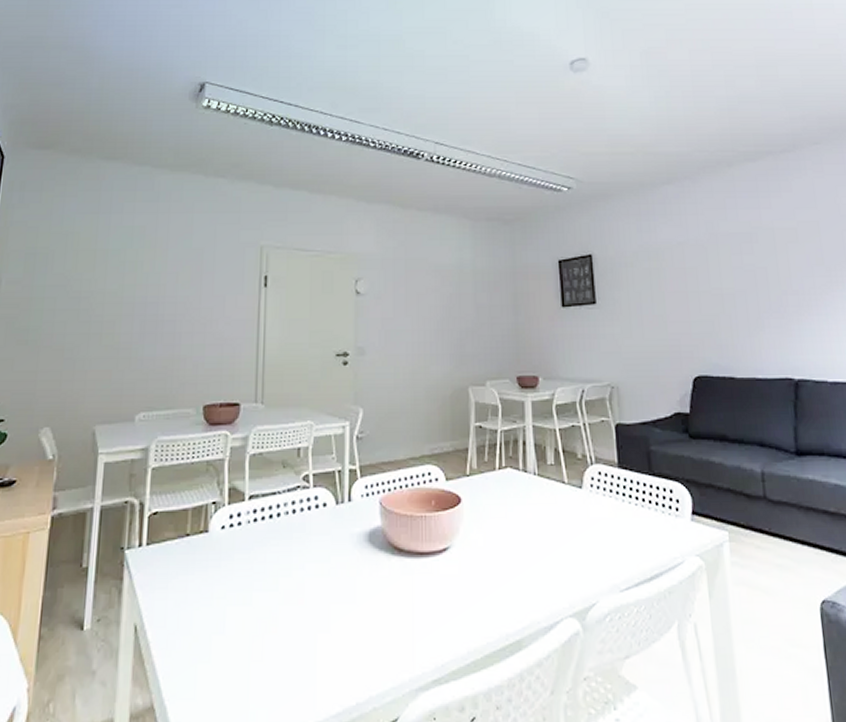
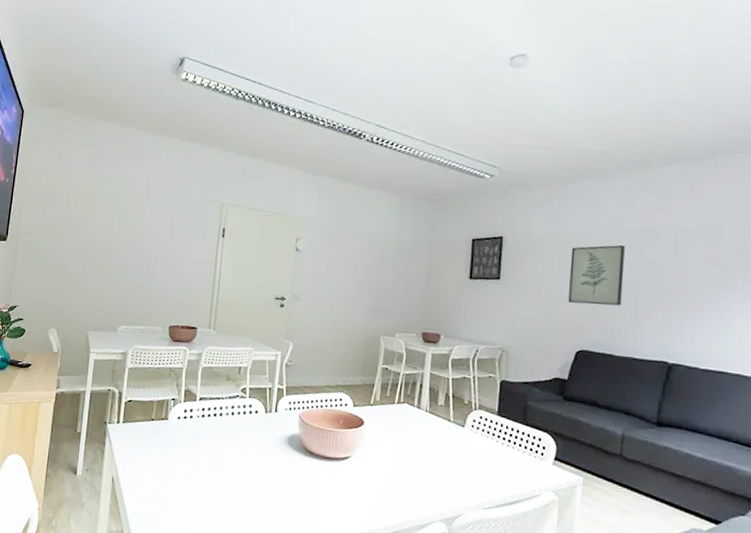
wall art: none [668,251,732,322] -> present [568,244,625,306]

